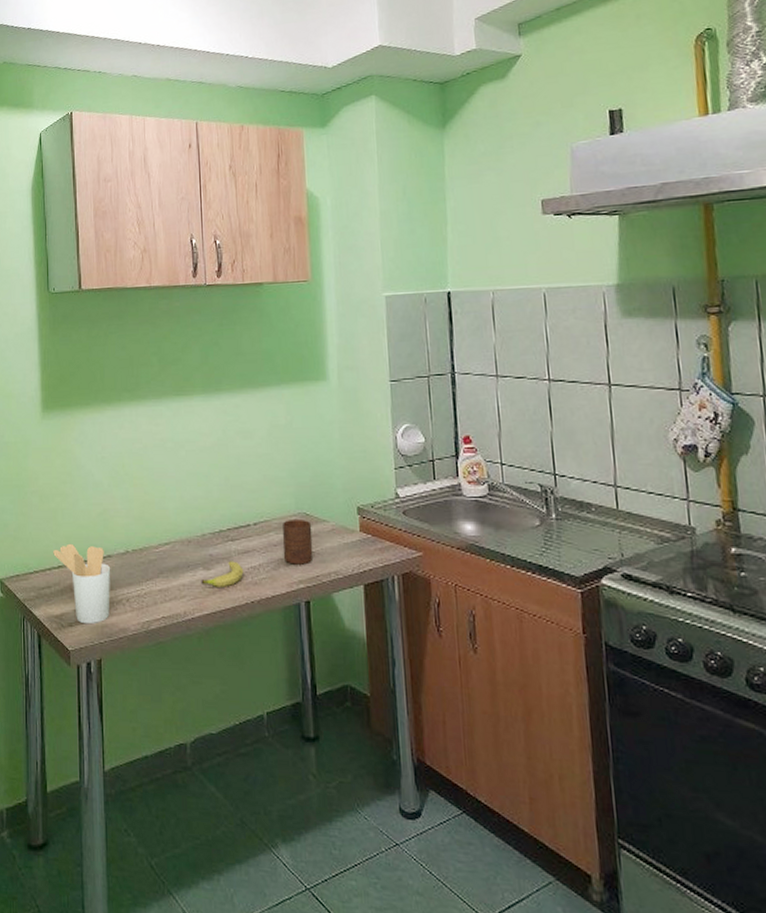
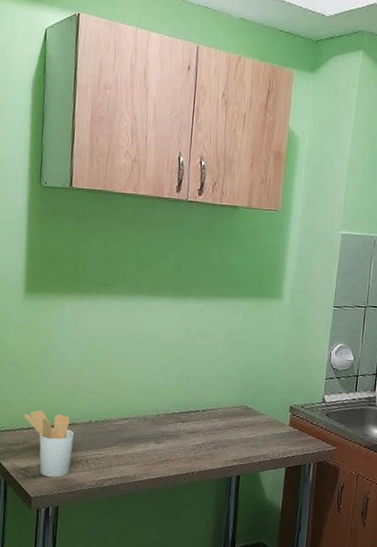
fruit: present [201,561,244,587] -> none [151,438,189,459]
cup: present [282,520,314,565] -> none [223,410,251,447]

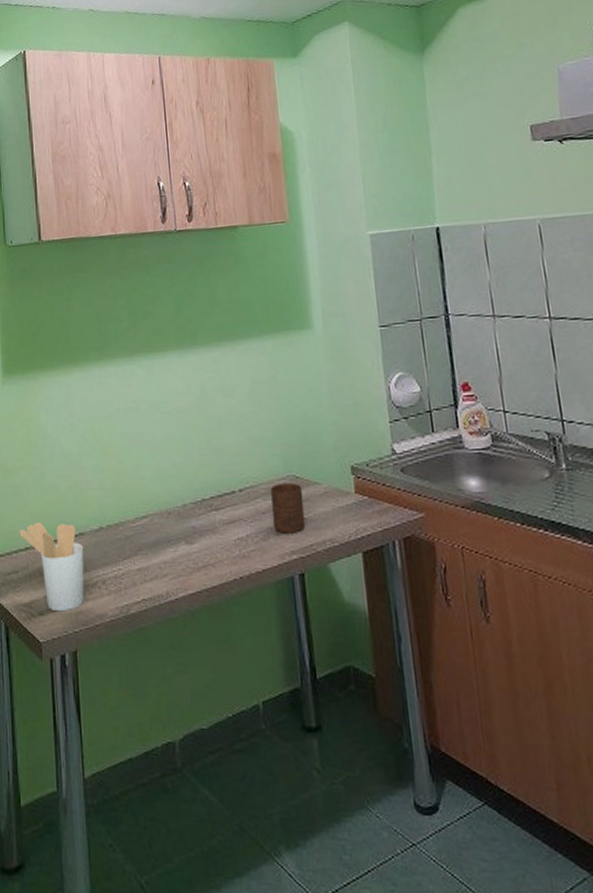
cup: none [223,410,251,447] -> present [271,483,306,534]

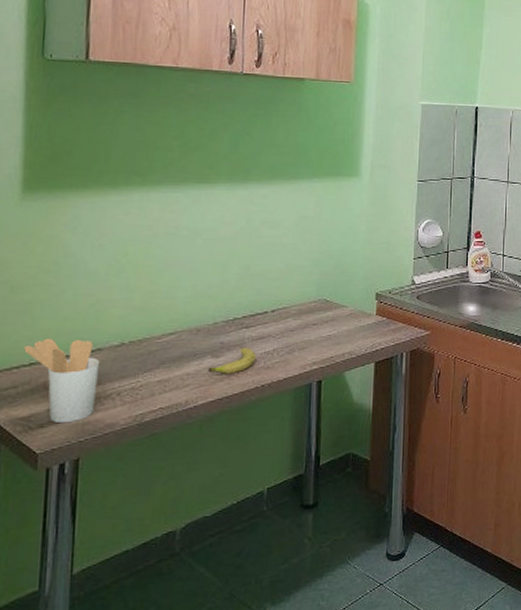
fruit: none [184,532,231,563] -> present [208,347,257,374]
cup: present [271,483,306,534] -> none [299,306,331,348]

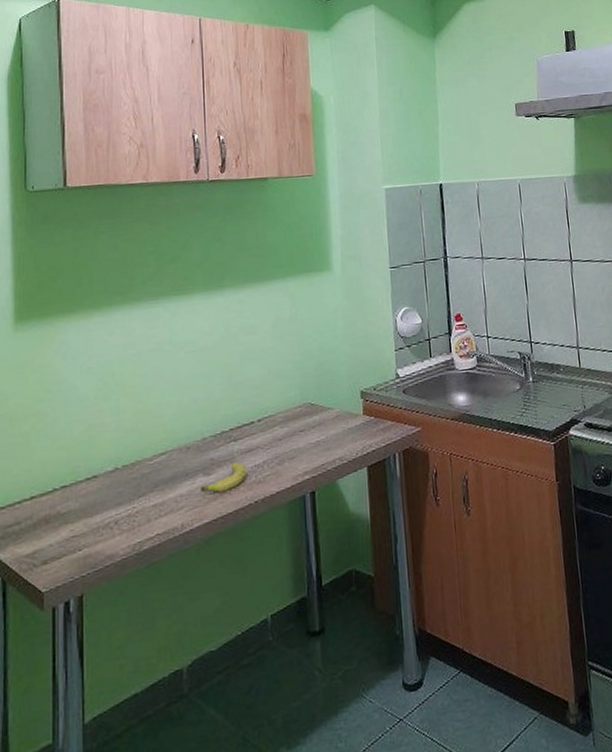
utensil holder: present [24,338,100,424] -> none [25,468,97,559]

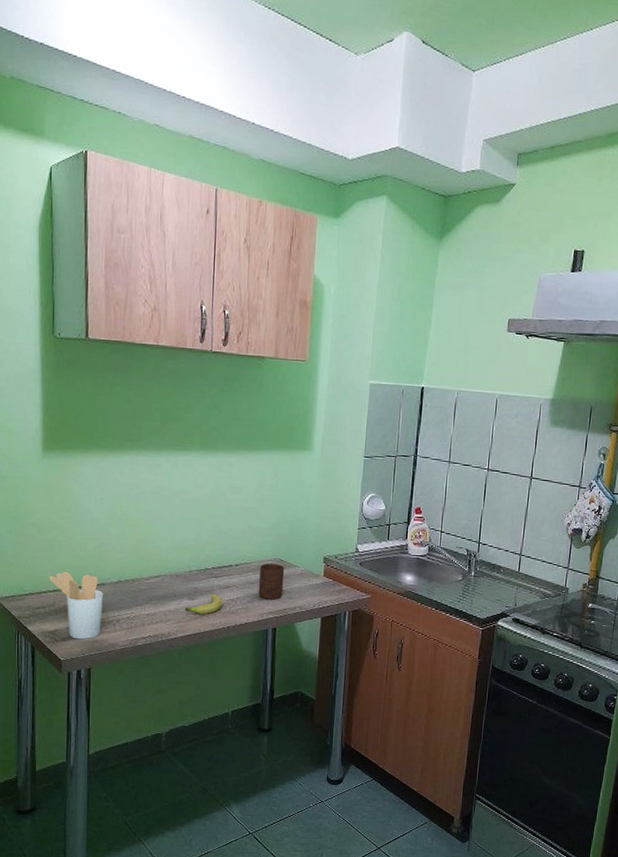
utensil holder: none [25,468,97,559] -> present [49,571,104,640]
cup: none [287,410,319,457] -> present [258,563,285,600]

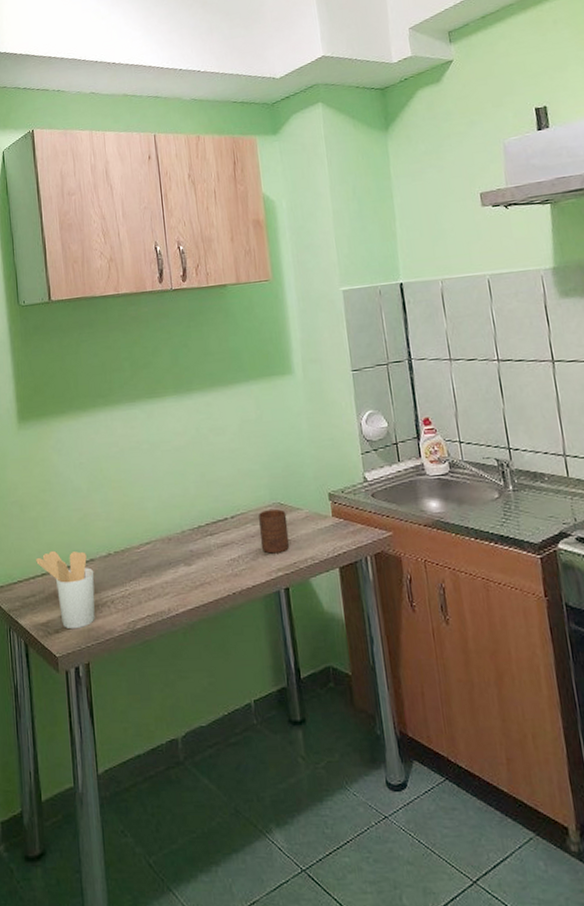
fruit: present [185,593,223,615] -> none [183,555,224,582]

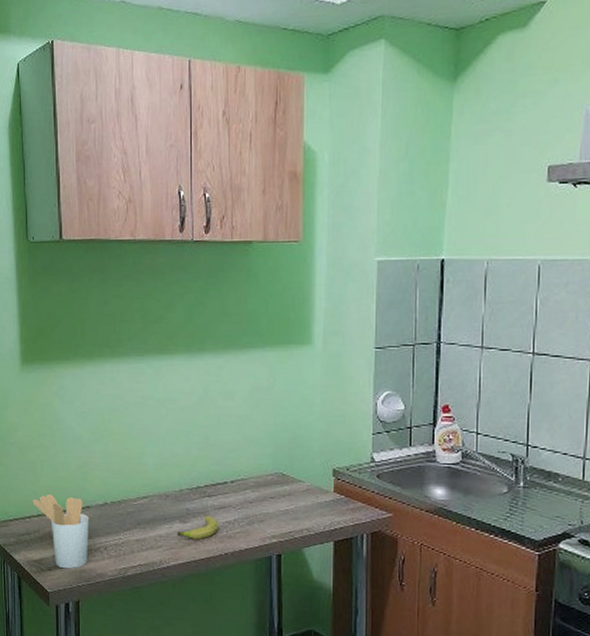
fruit: none [183,555,224,582] -> present [177,515,219,540]
cup: present [259,509,290,554] -> none [258,479,287,521]

